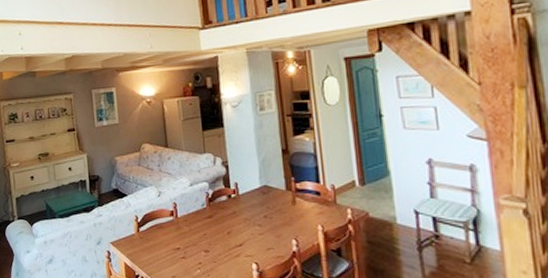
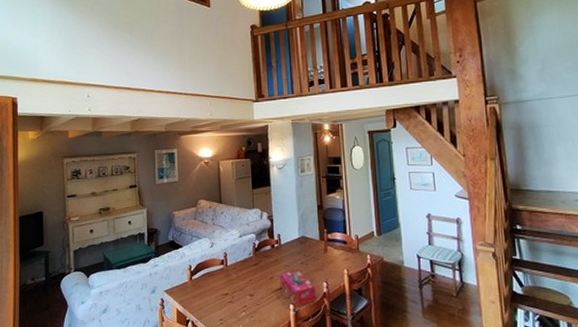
tissue box: none [239,223,284,267] -> present [280,269,316,307]

